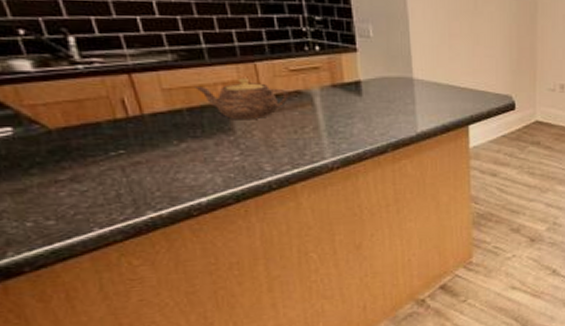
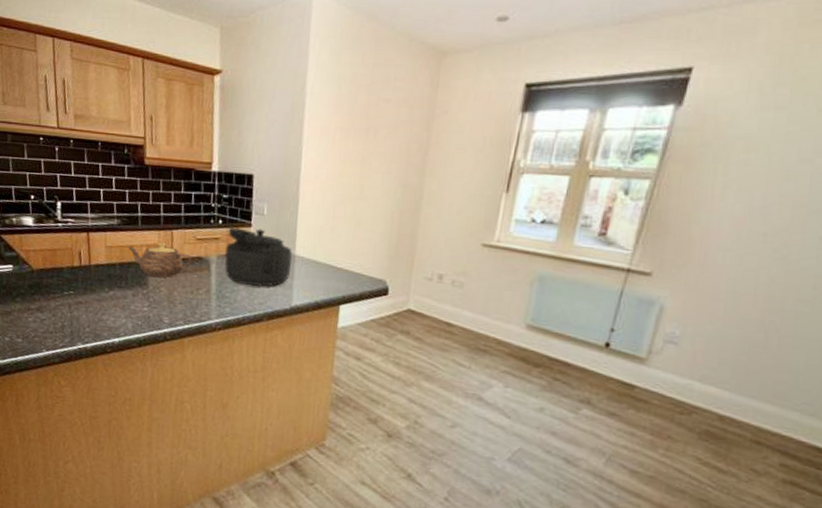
kettle: none [330,53,410,117] -> present [225,227,292,287]

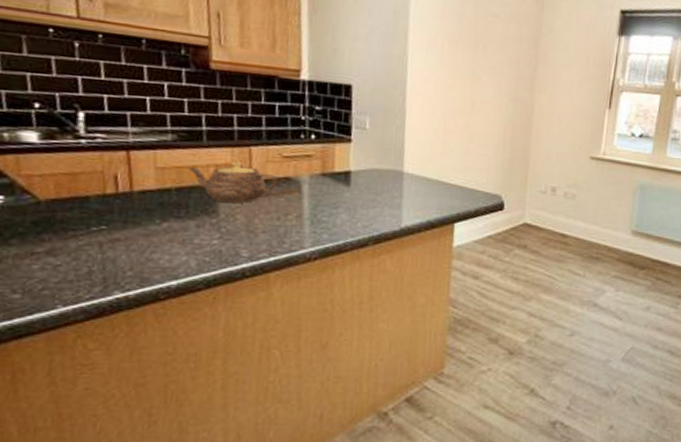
kettle: present [225,227,292,287] -> none [319,142,400,208]

